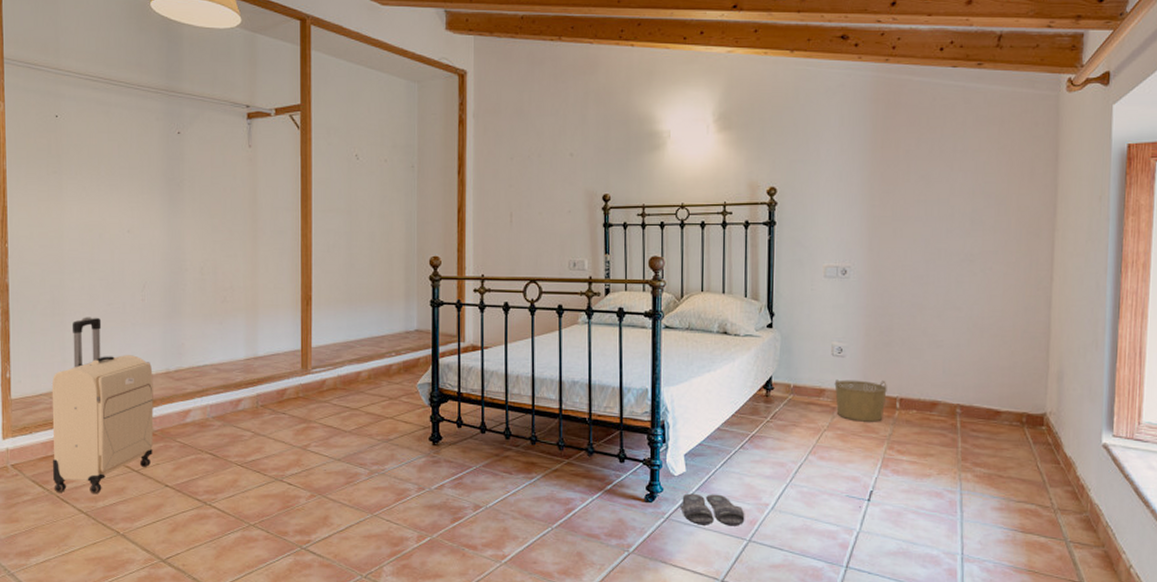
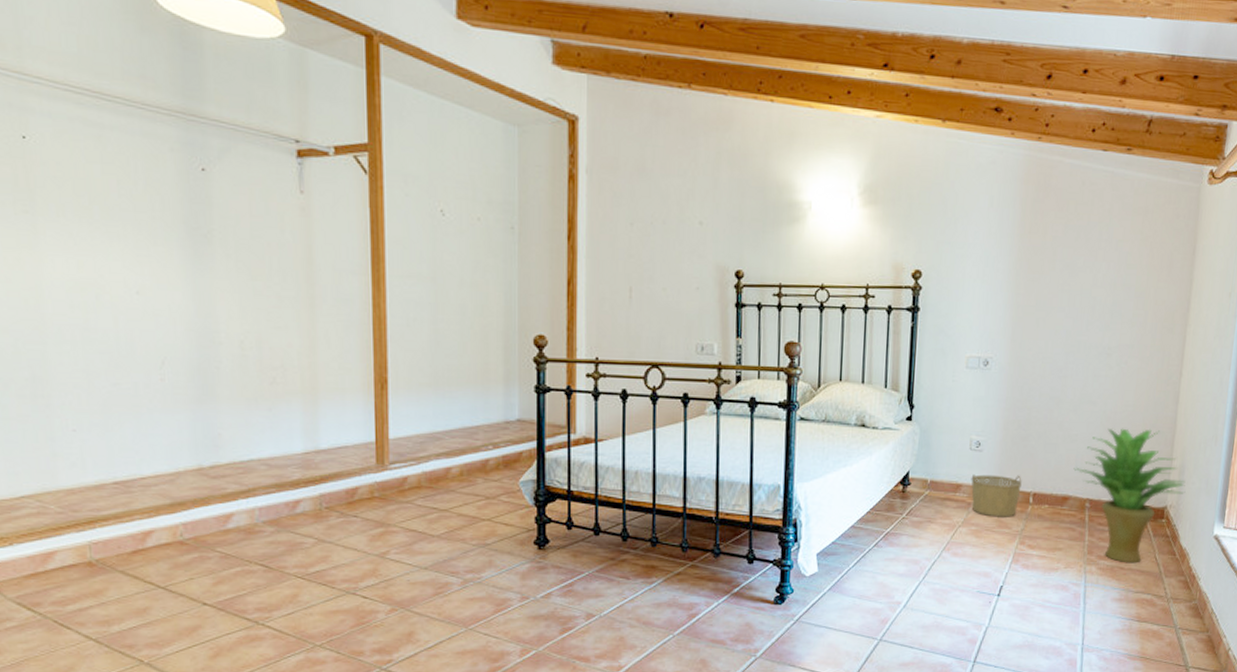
suitcase: present [51,317,154,495] -> none [37,399,184,618]
slippers: present [679,493,745,526] -> none [810,594,877,626]
potted plant: none [941,333,1066,472] -> present [1073,428,1186,563]

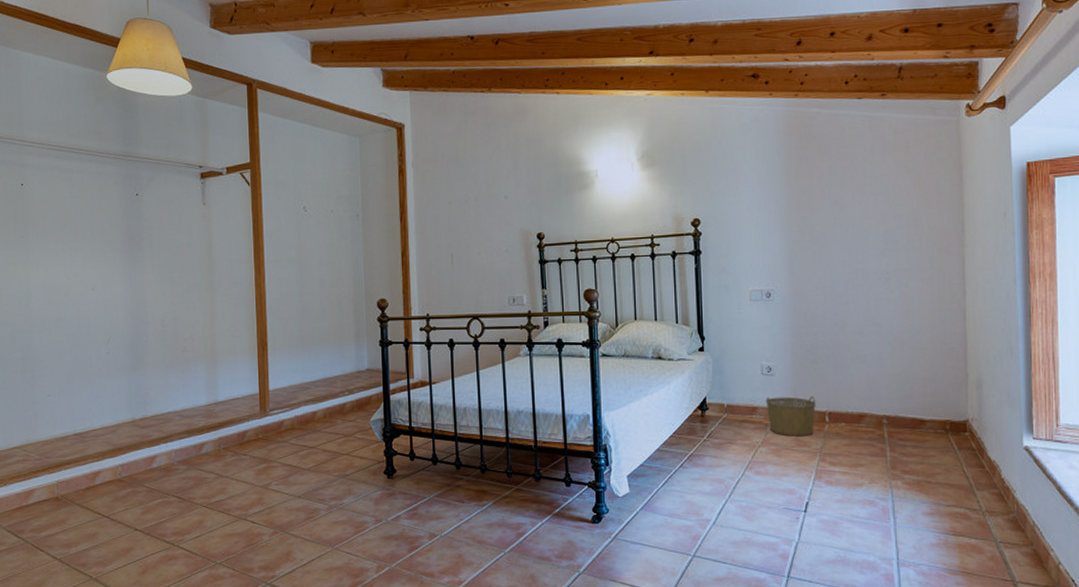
potted plant: present [1073,428,1186,563] -> none [866,345,986,477]

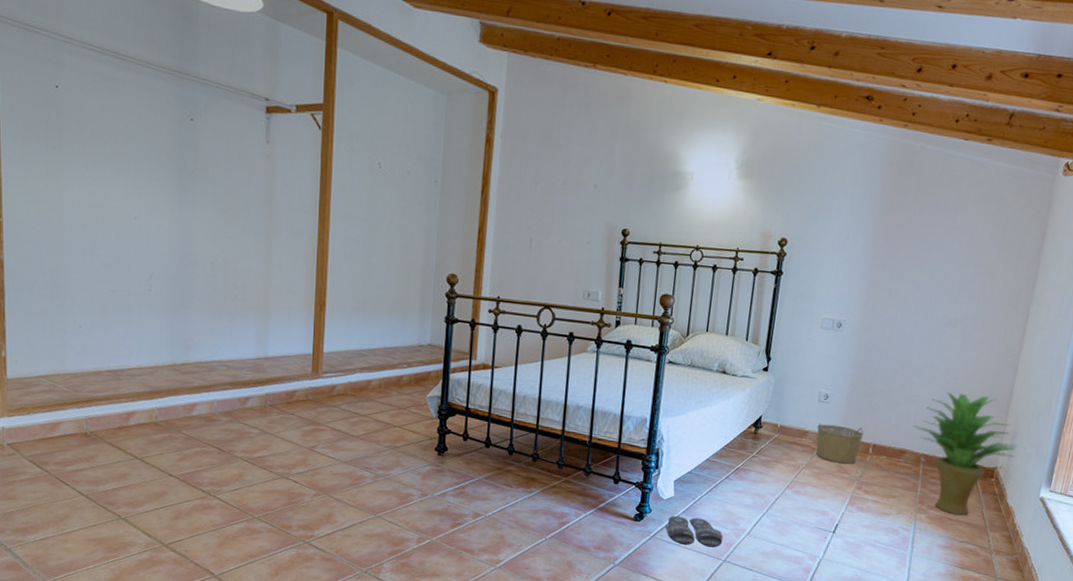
slippers: none [625,512,688,543] -> present [664,515,723,548]
potted plant: none [866,345,986,477] -> present [912,393,1017,516]

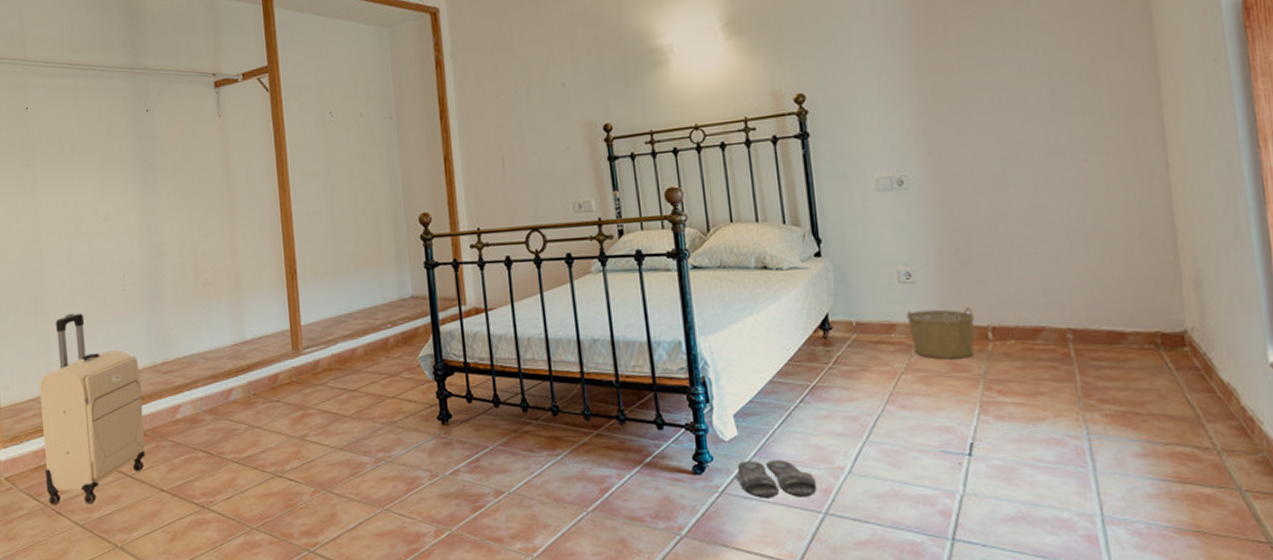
suitcase: none [50,302,159,479] -> present [39,313,145,506]
potted plant: present [912,393,1017,516] -> none [1040,235,1211,407]

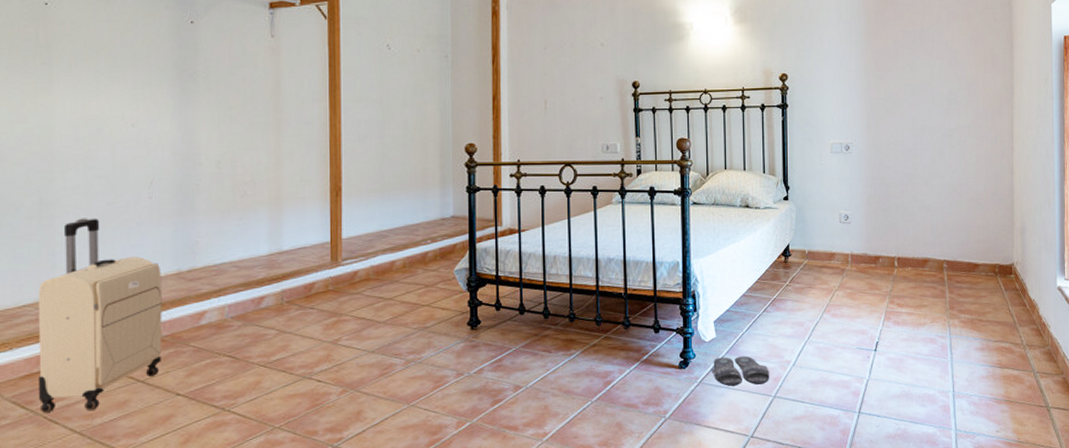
basket: present [906,307,975,360] -> none [843,242,887,281]

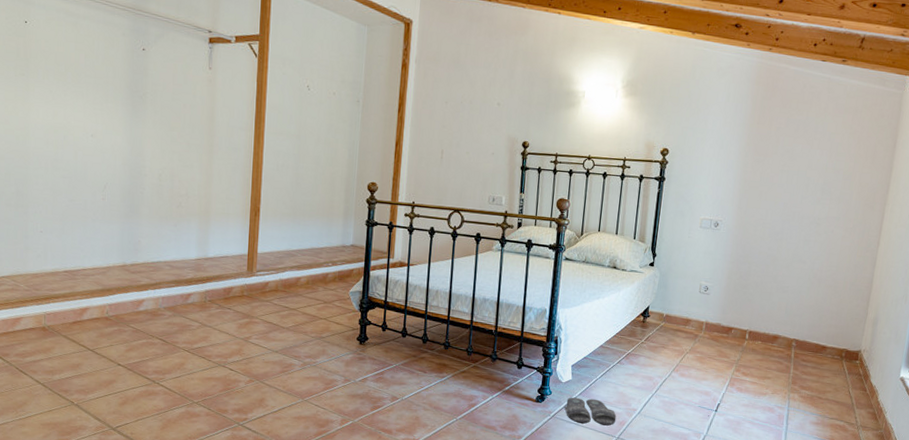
suitcase: present [37,218,163,414] -> none [12,210,110,368]

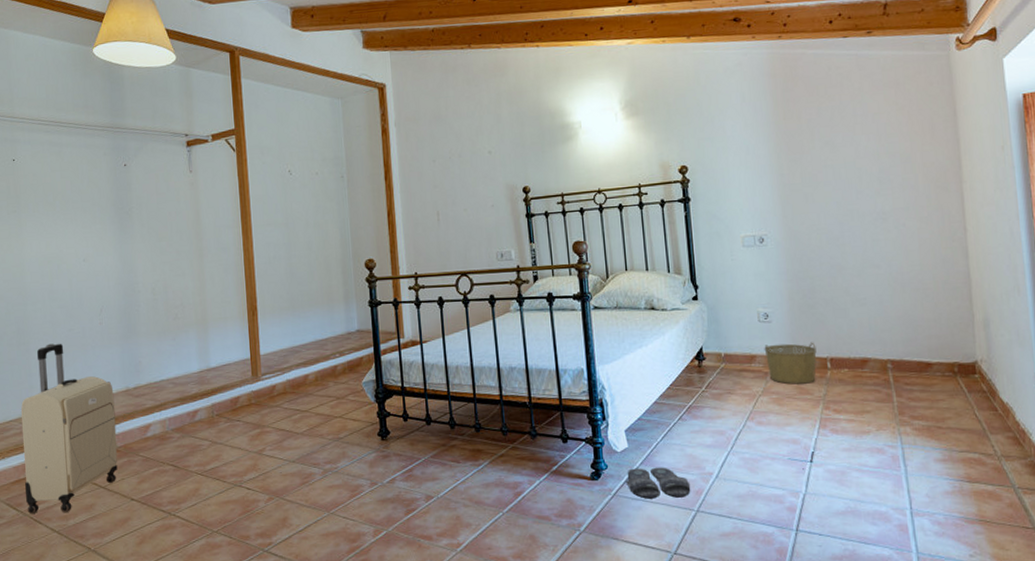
suitcase: none [12,210,110,368] -> present [20,343,118,515]
basket: none [698,312,741,349] -> present [764,342,817,385]

